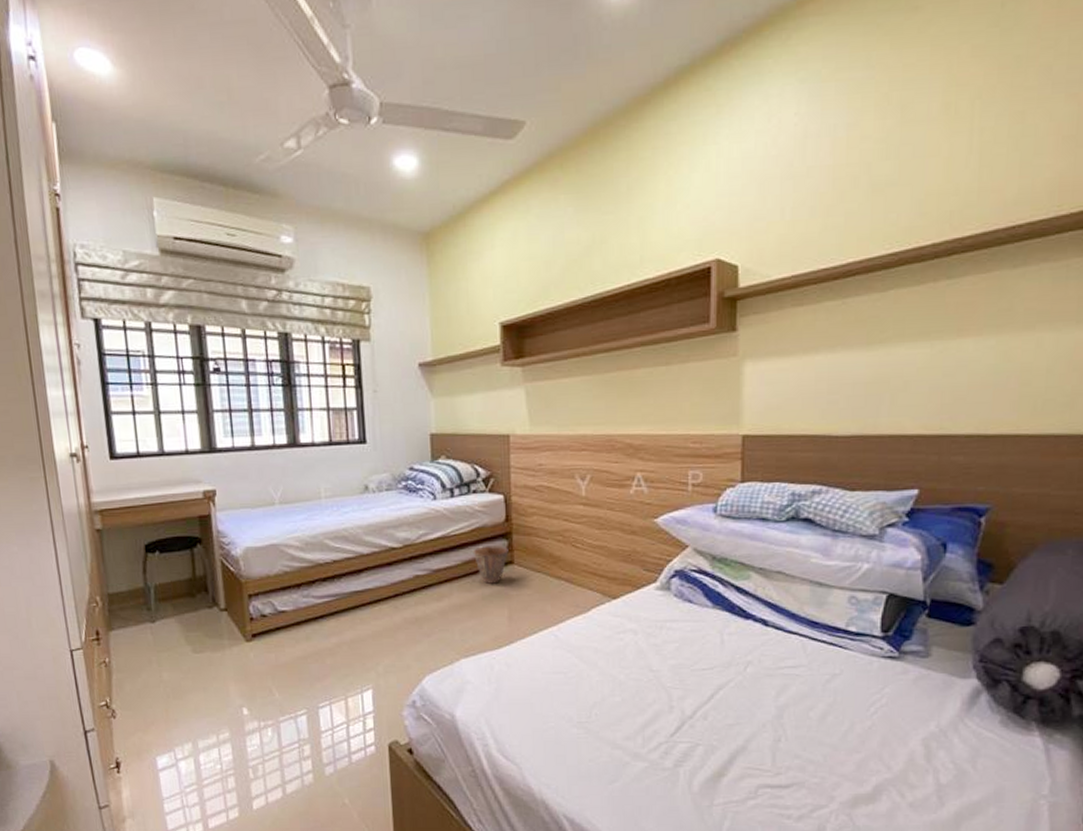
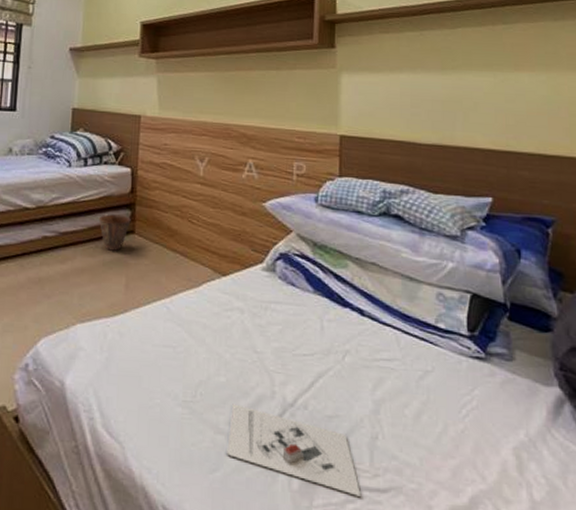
architectural model: none [625,721,762,793] -> present [227,404,360,496]

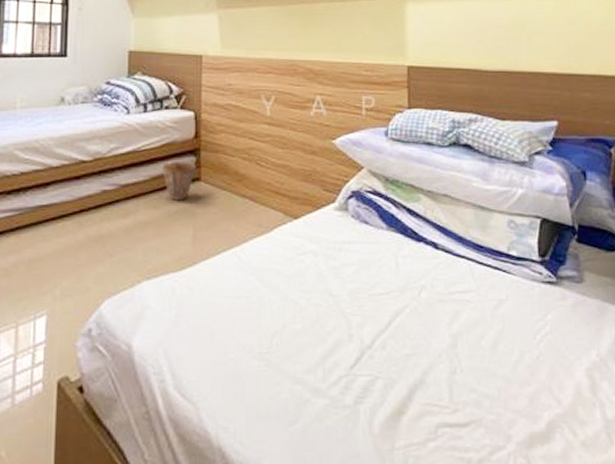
architectural model: present [227,404,360,496] -> none [306,351,441,434]

